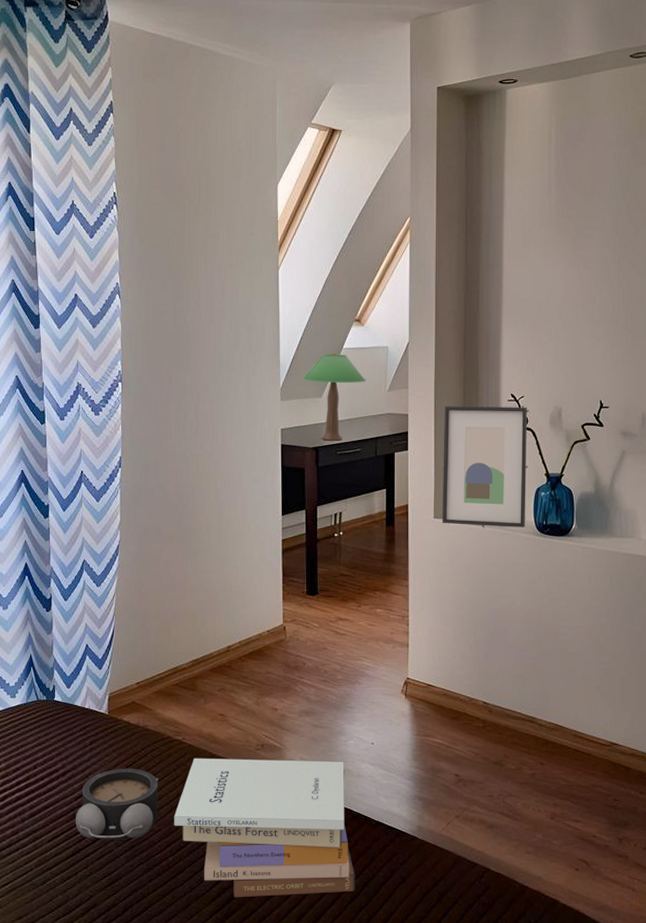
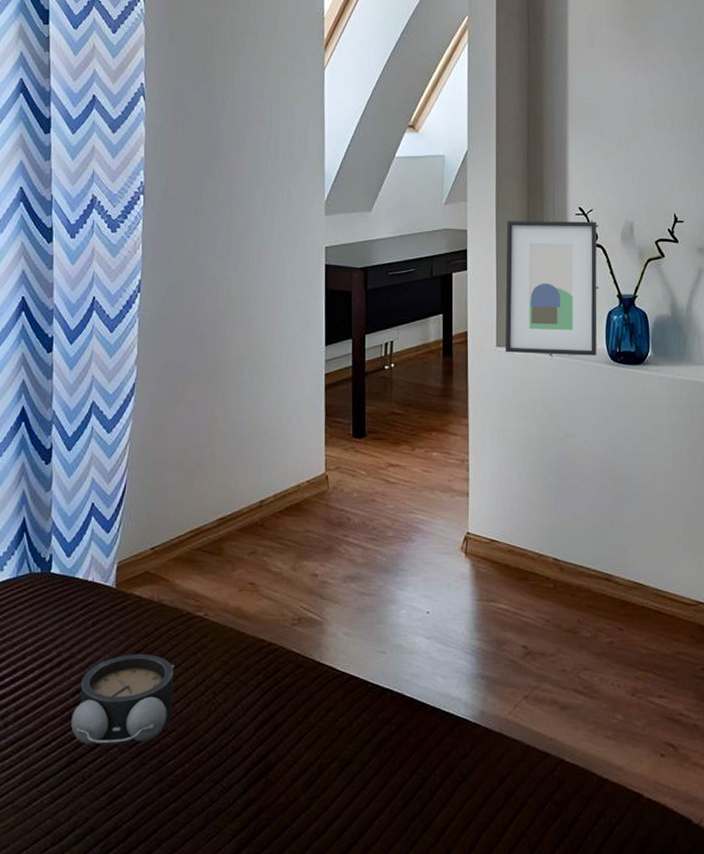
books: present [174,758,355,898] -> none [192,635,408,812]
table lamp: present [301,353,367,442] -> none [349,162,421,261]

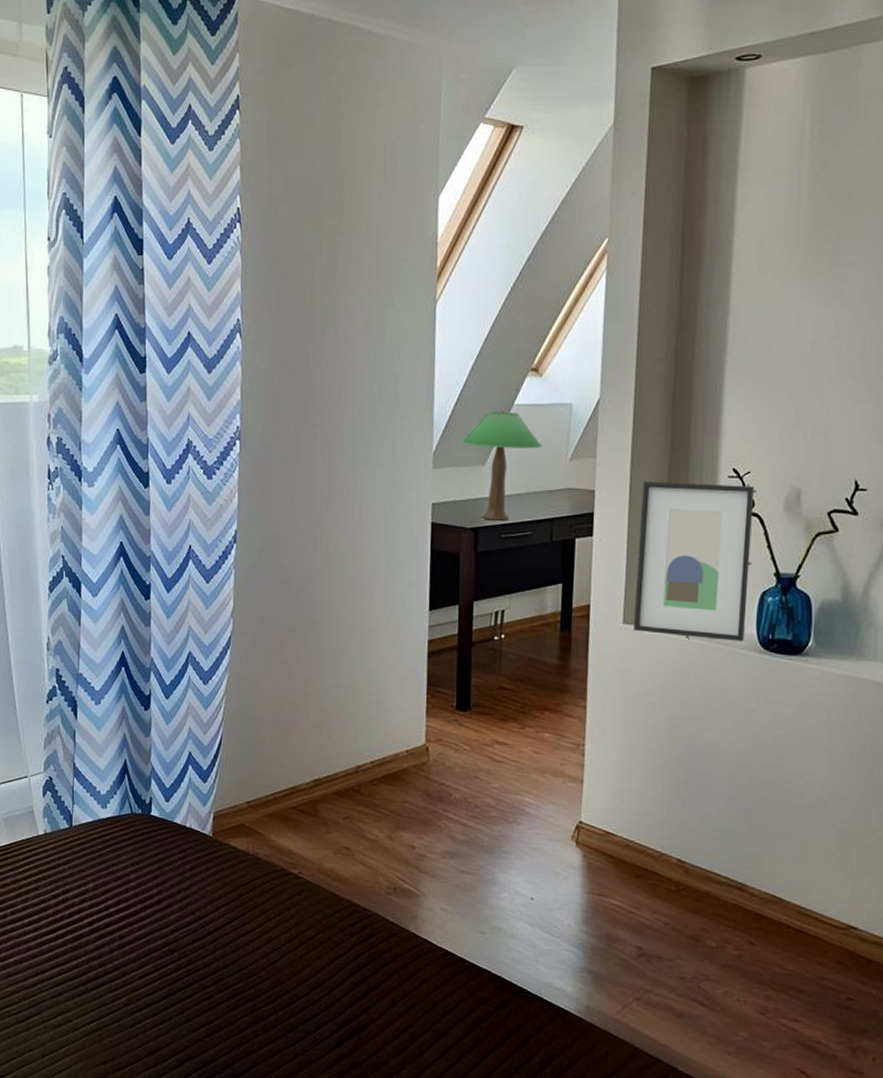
alarm clock: present [70,653,174,746] -> none [170,901,269,985]
table lamp: none [349,162,421,261] -> present [460,410,543,522]

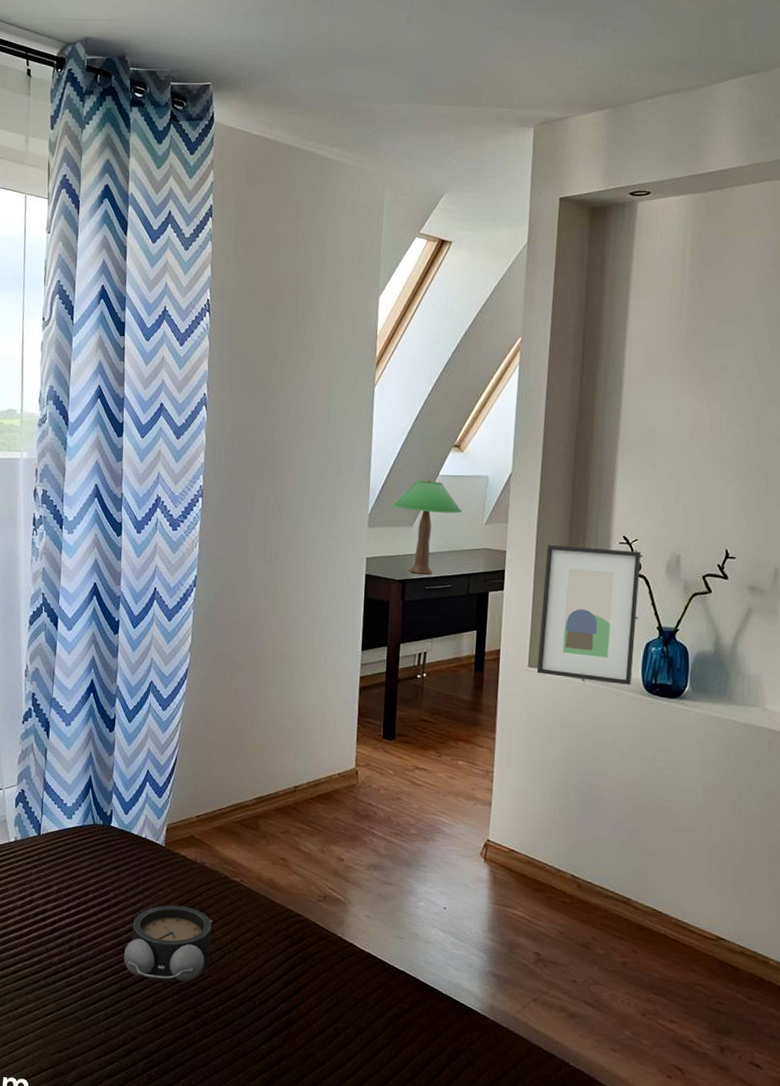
alarm clock: none [170,901,269,985] -> present [123,905,212,982]

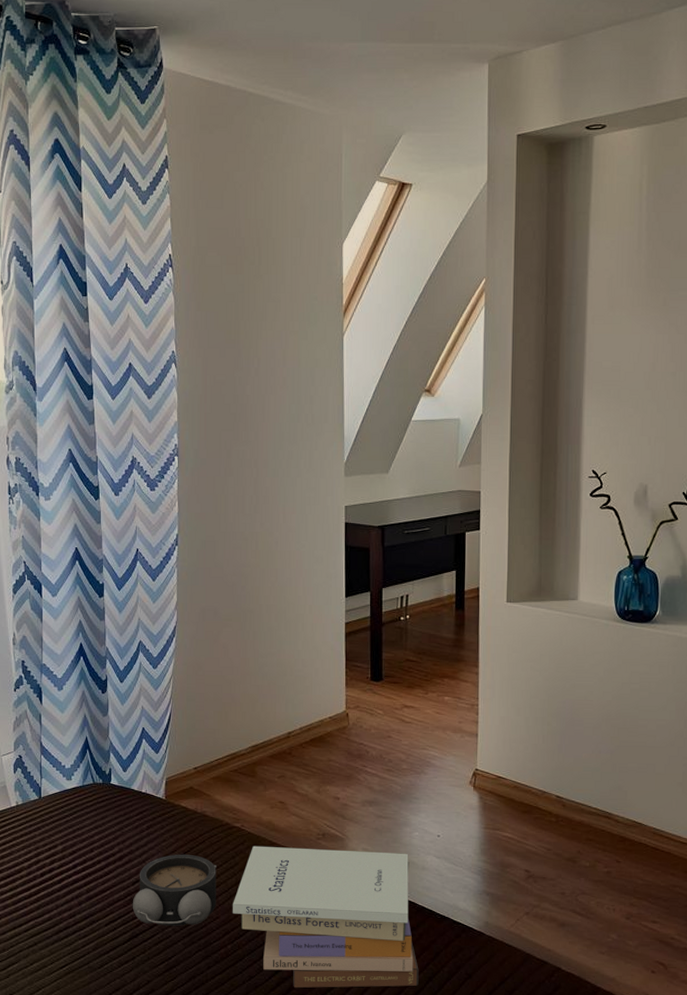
books: none [226,902,417,1069] -> present [233,845,419,989]
table lamp: present [392,479,463,576] -> none [367,425,437,520]
picture frame: present [537,545,643,685] -> none [516,481,612,613]

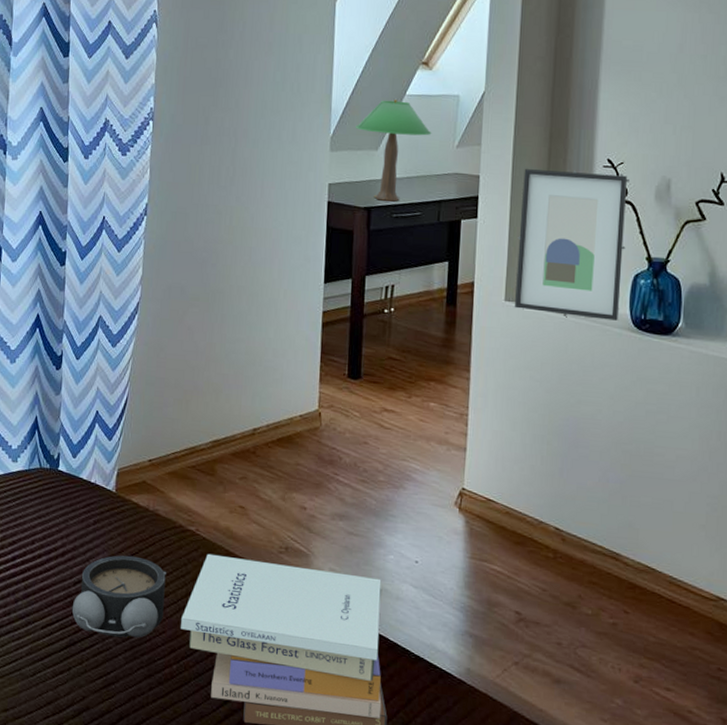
table lamp: none [367,425,437,520] -> present [355,99,432,203]
picture frame: none [516,481,612,613] -> present [515,169,629,321]

